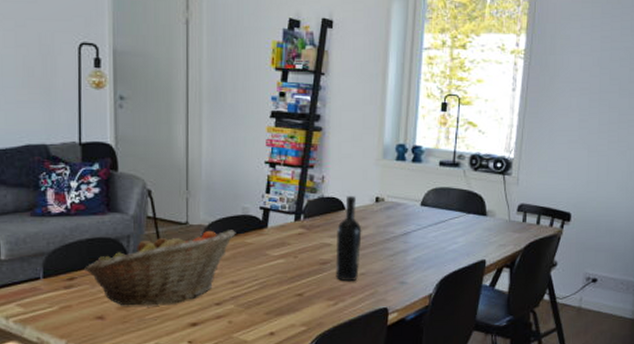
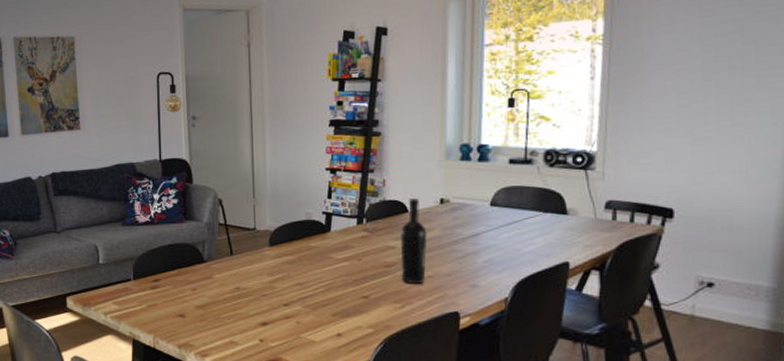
fruit basket: present [85,230,236,306] -> none [167,234,301,306]

